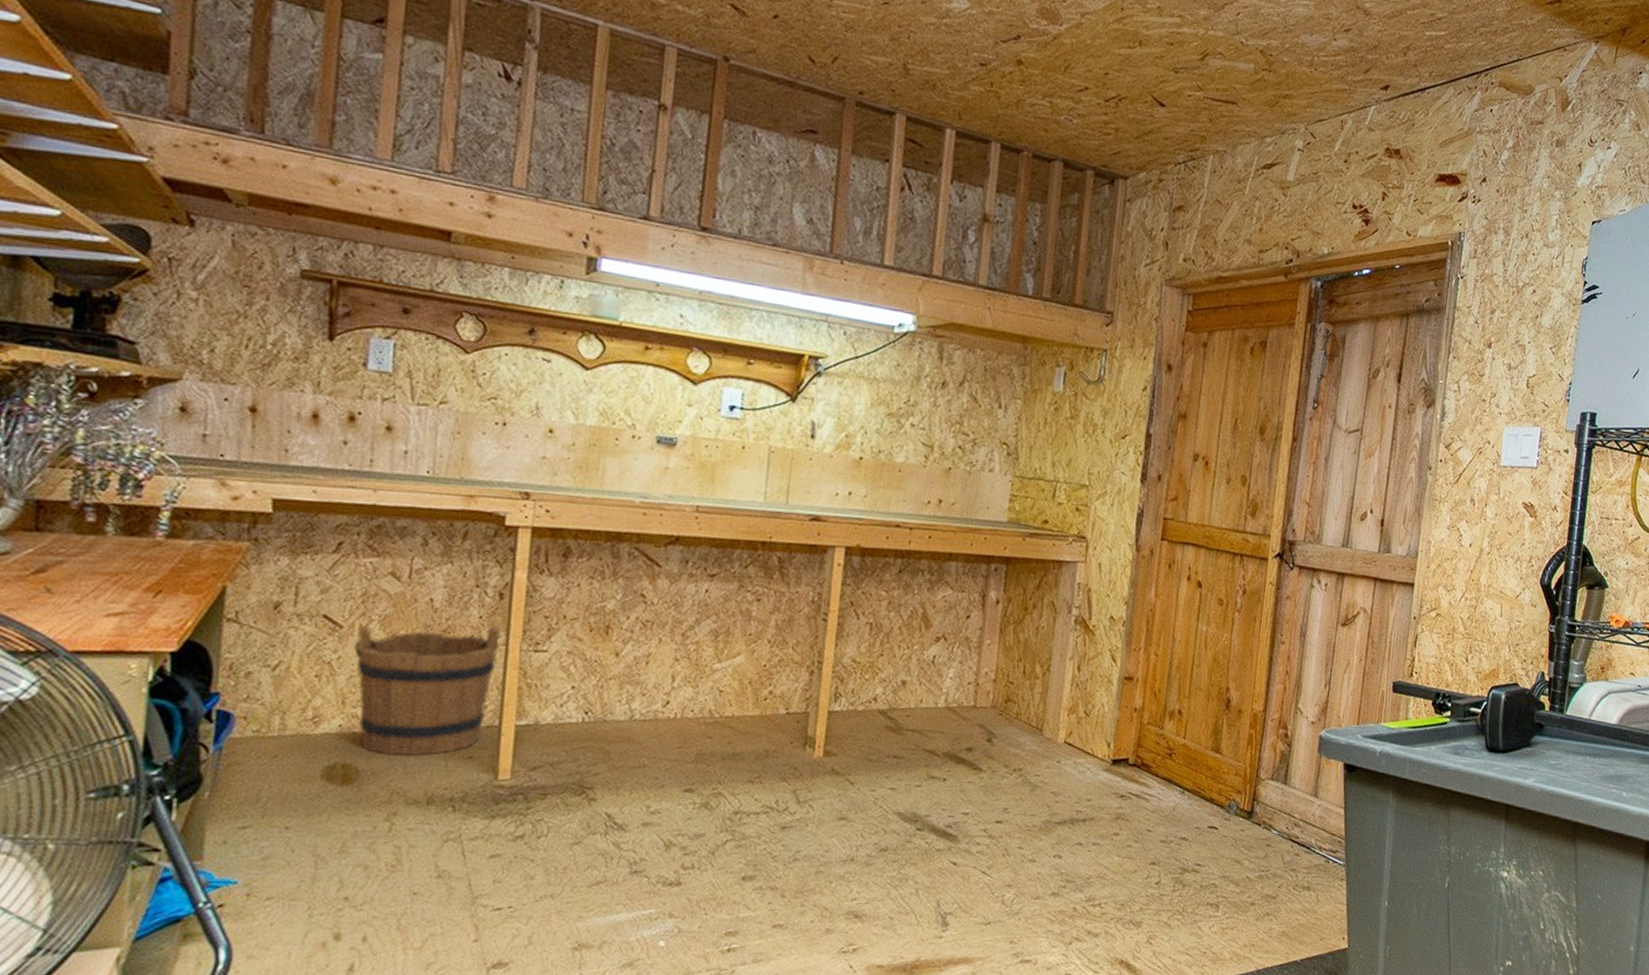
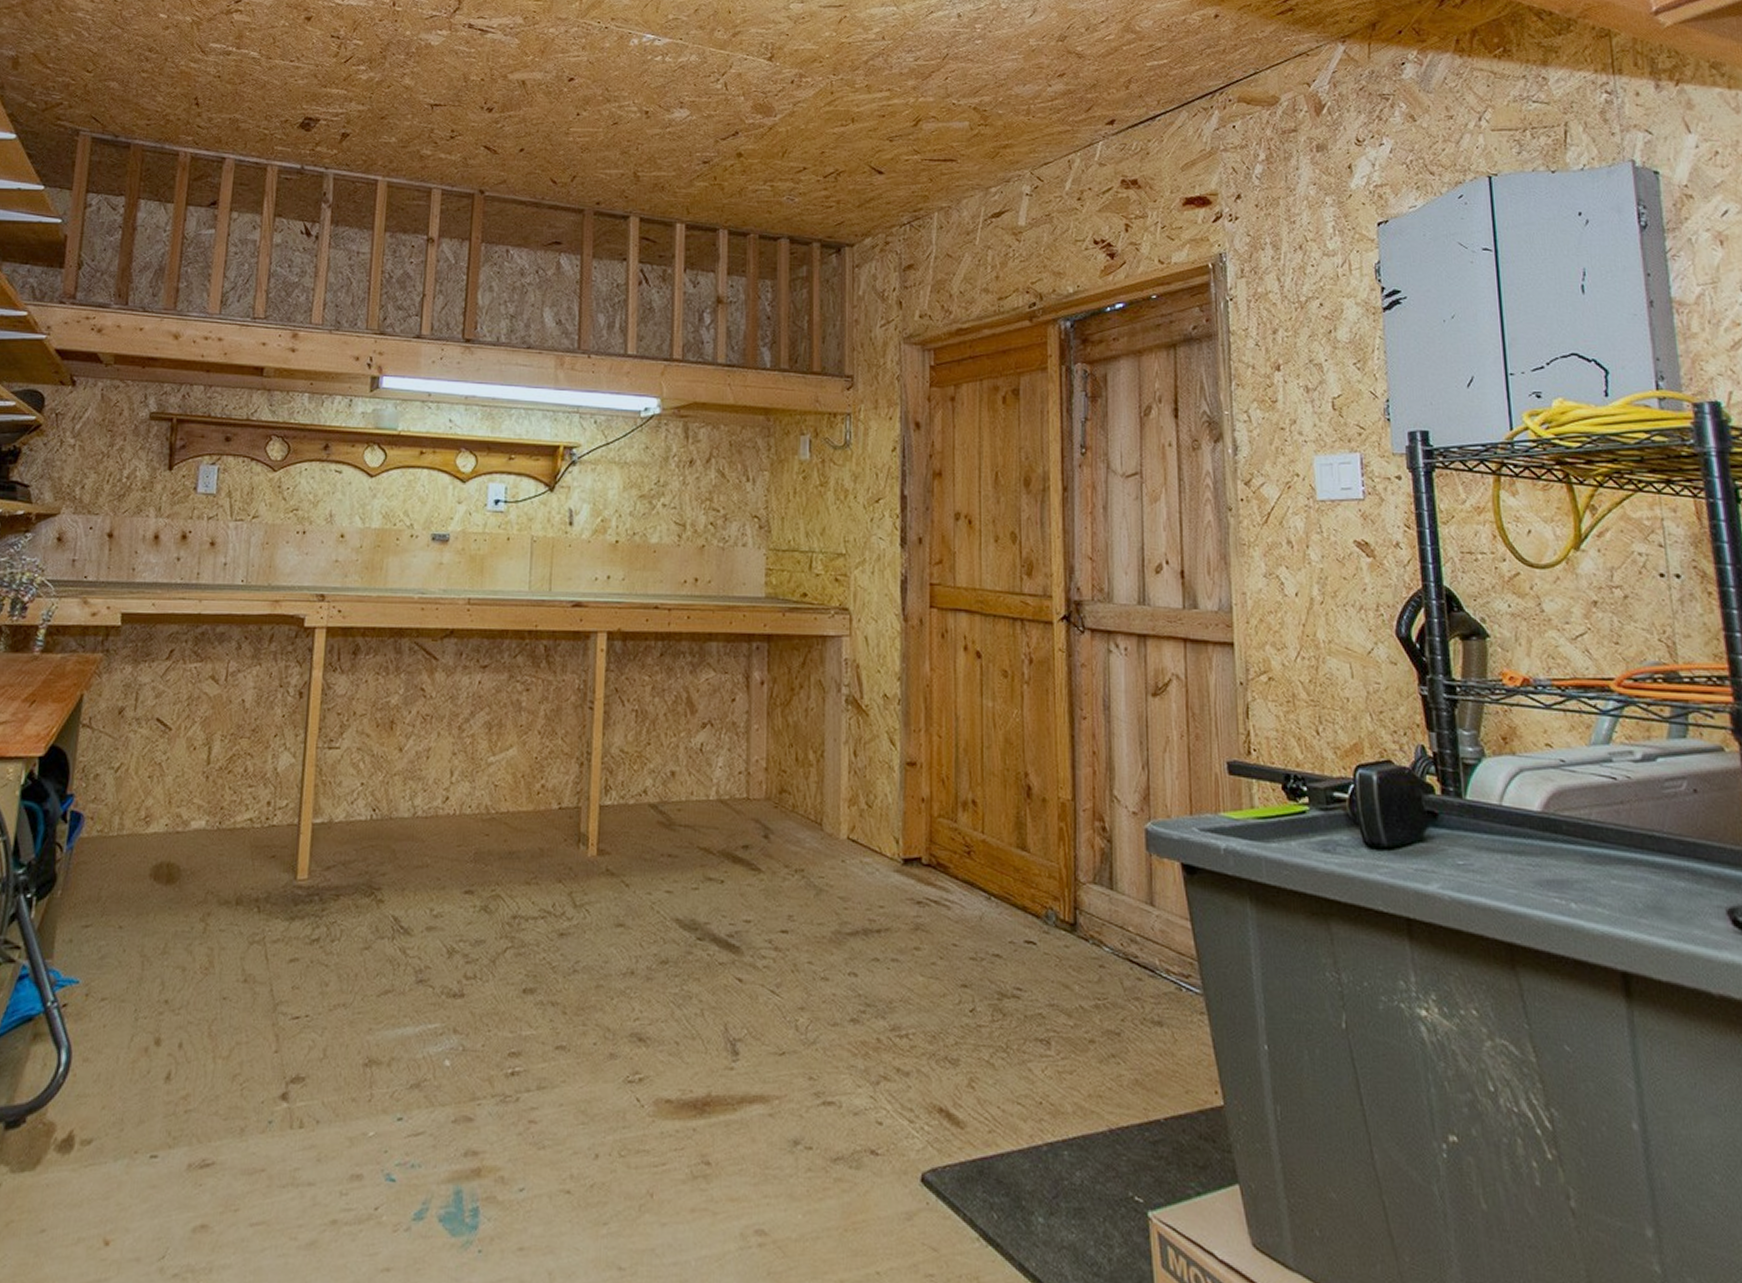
bucket: present [353,625,500,757] -> none [179,724,300,856]

